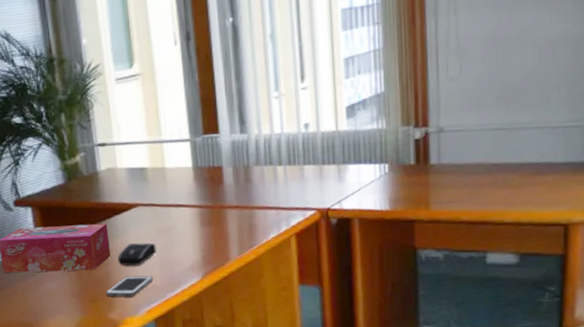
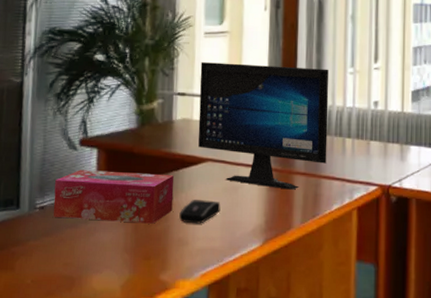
cell phone: present [105,275,154,297] -> none [161,235,213,257]
computer monitor: none [116,97,259,224] -> present [198,62,329,190]

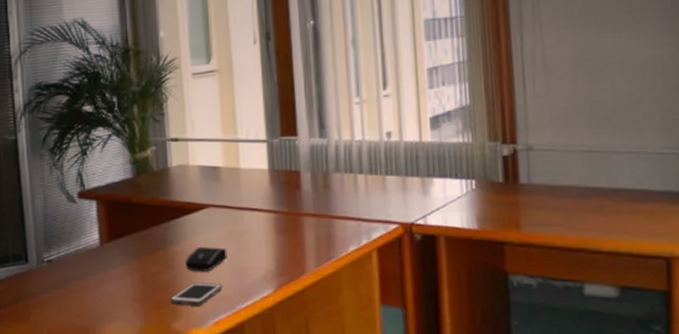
tissue box: present [53,170,174,224] -> none [59,222,178,273]
cell phone: none [161,235,213,257] -> present [170,283,223,305]
computer monitor: present [198,62,329,190] -> none [191,101,338,233]

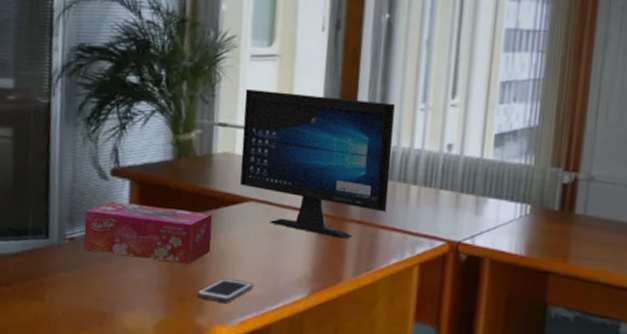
tissue box: none [59,222,178,273] -> present [83,201,213,265]
computer mouse: present [185,247,227,272] -> none [217,242,263,269]
computer monitor: none [191,101,338,233] -> present [240,89,395,239]

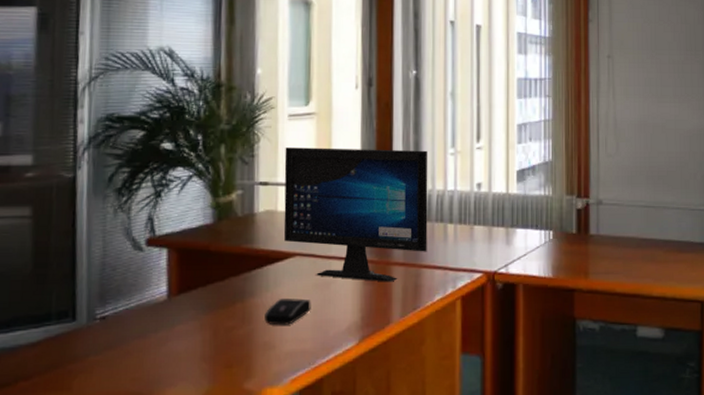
tissue box: present [83,201,213,265] -> none [116,272,258,329]
cell phone: present [196,278,254,302] -> none [244,337,304,362]
computer mouse: none [217,242,263,269] -> present [264,298,311,325]

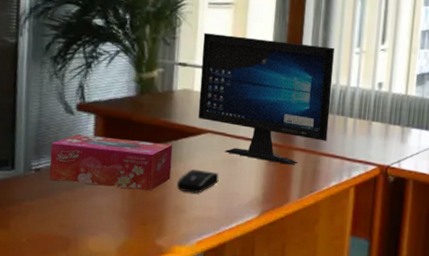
tissue box: none [116,272,258,329] -> present [49,134,173,191]

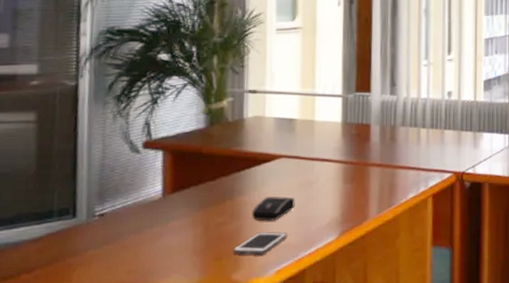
tissue box: present [49,134,173,191] -> none [114,173,246,225]
cell phone: none [157,203,210,224] -> present [233,232,288,255]
computer monitor: present [198,33,334,165] -> none [270,59,404,182]

